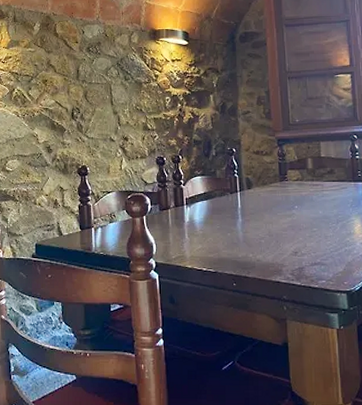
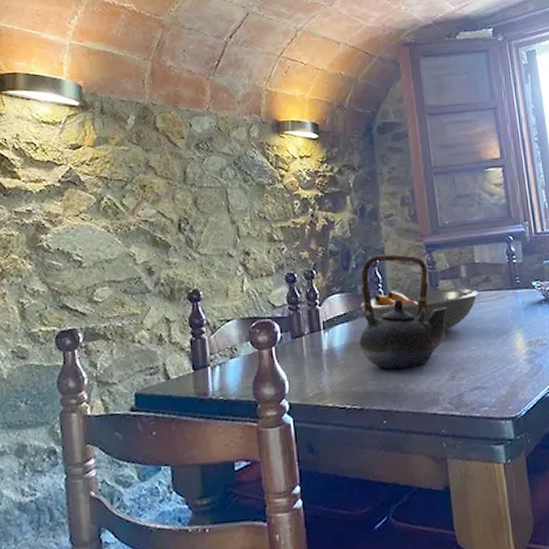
teapot: none [216,146,294,243] -> present [359,254,448,370]
fruit bowl: none [218,177,322,212] -> present [360,288,478,330]

